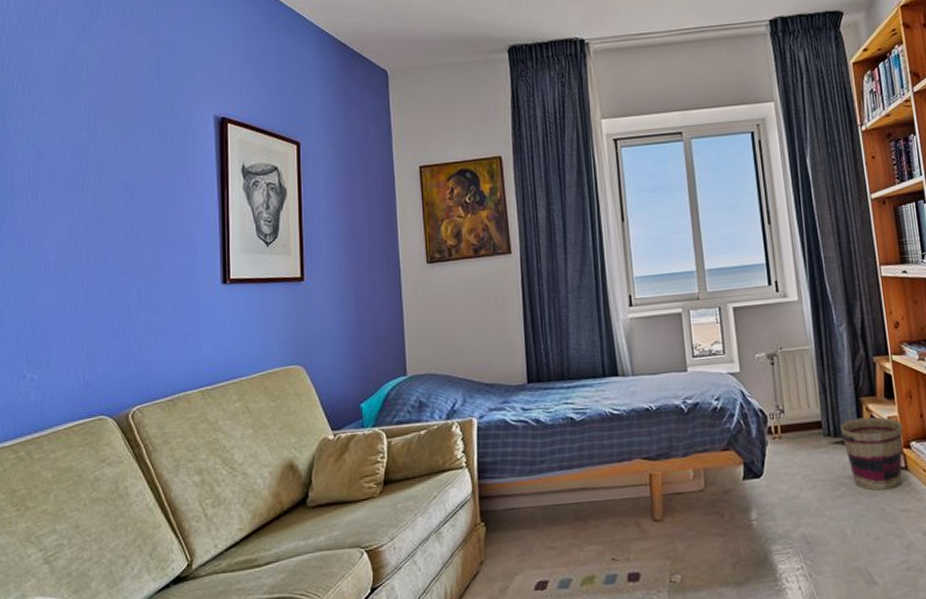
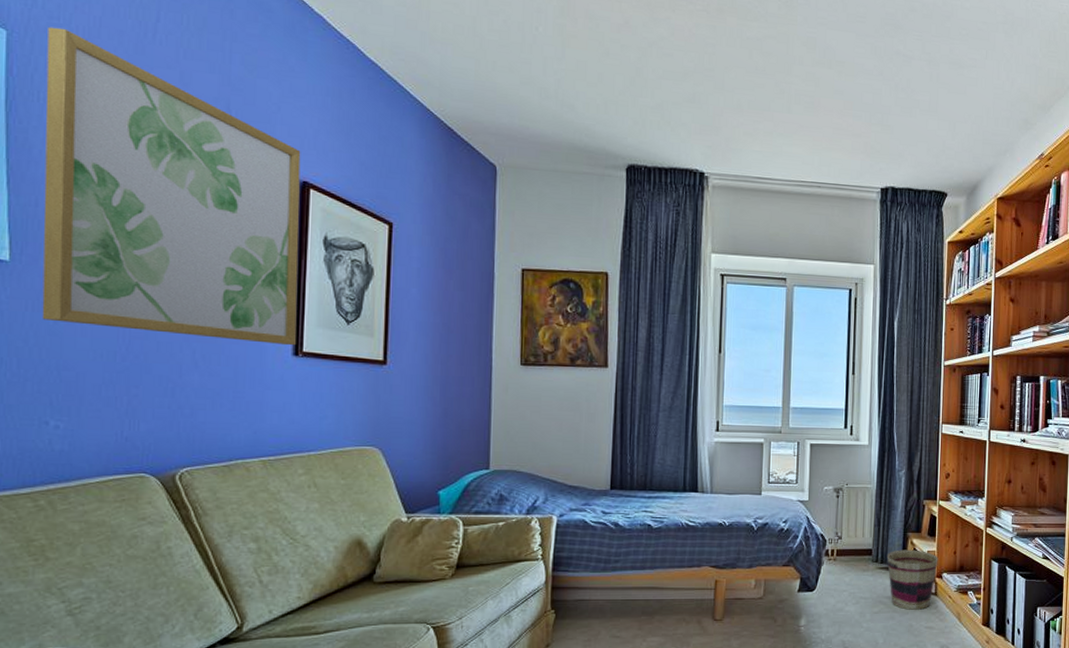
wall art: none [18,22,224,281] -> present [42,26,301,346]

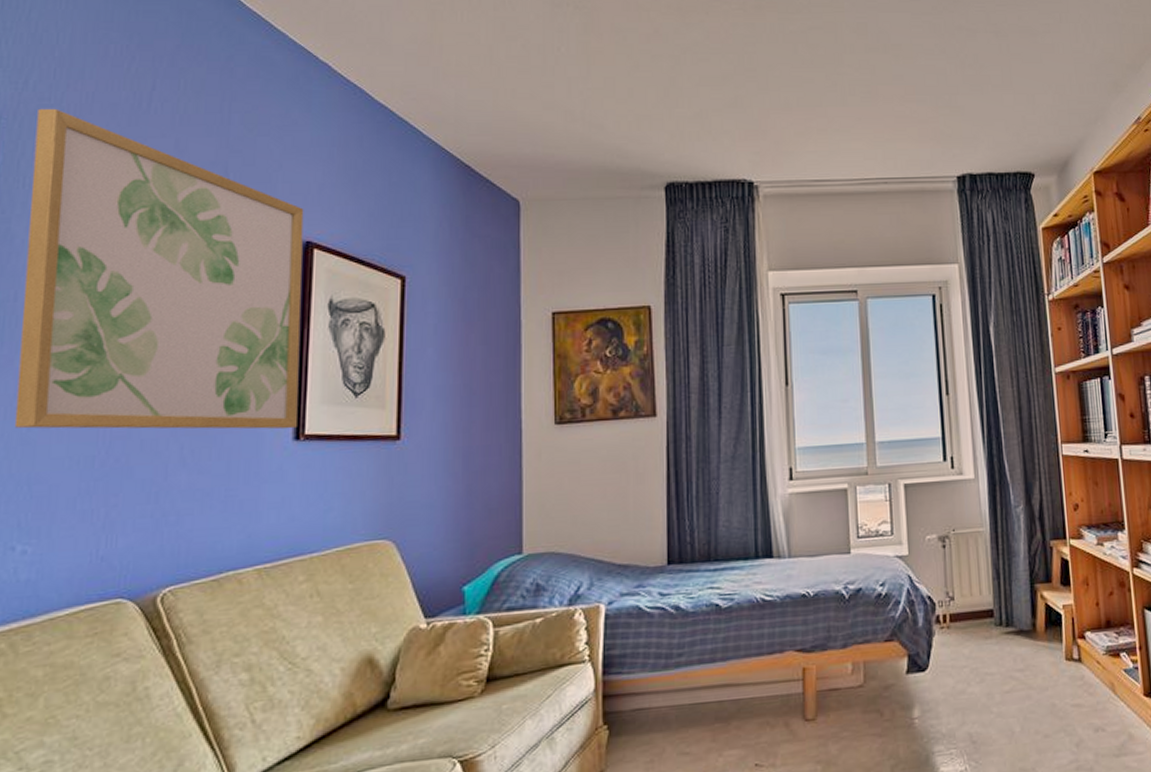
basket: present [886,549,938,610] -> none [1012,605,1078,685]

